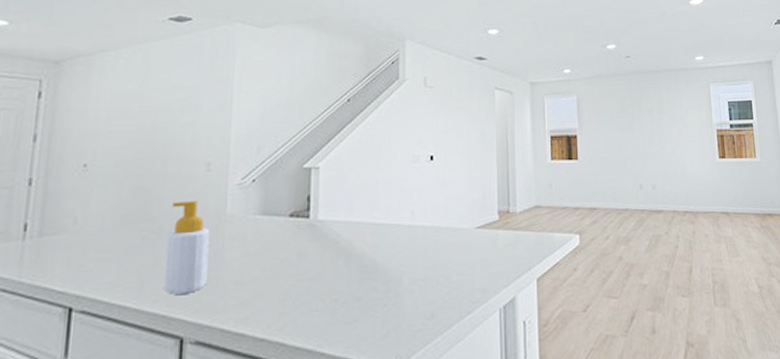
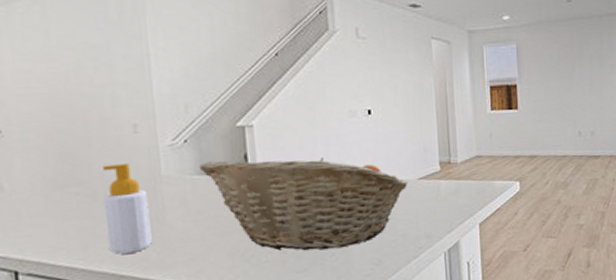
fruit basket: none [262,201,465,300] -> present [199,158,407,251]

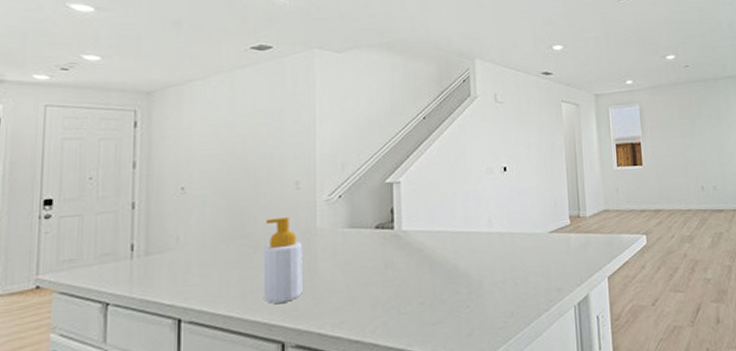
fruit basket: present [199,158,407,251] -> none [350,212,539,303]

